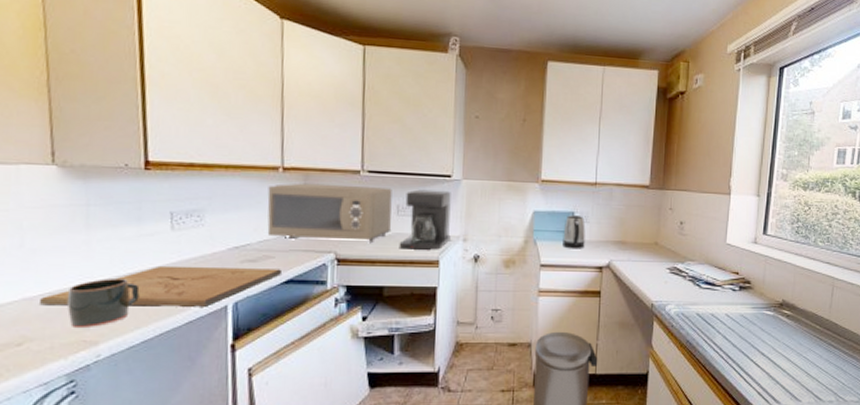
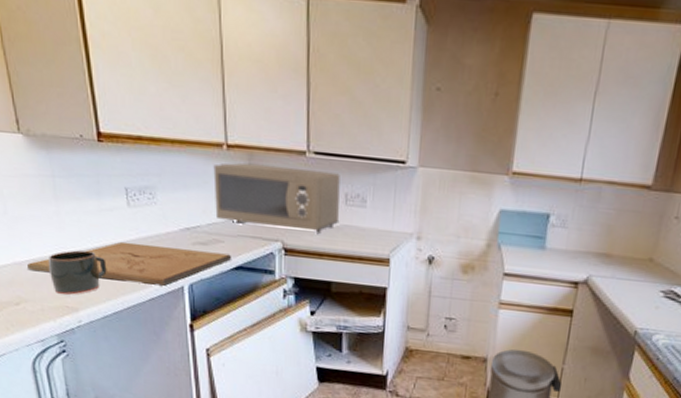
coffee maker: present [399,189,451,250] -> none [347,176,405,247]
kettle: present [563,214,586,249] -> none [532,216,562,260]

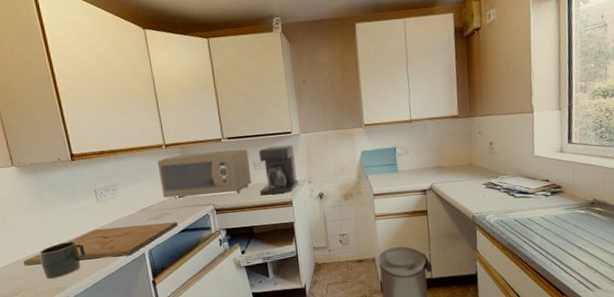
coffee maker: none [347,176,405,247] -> present [258,144,298,196]

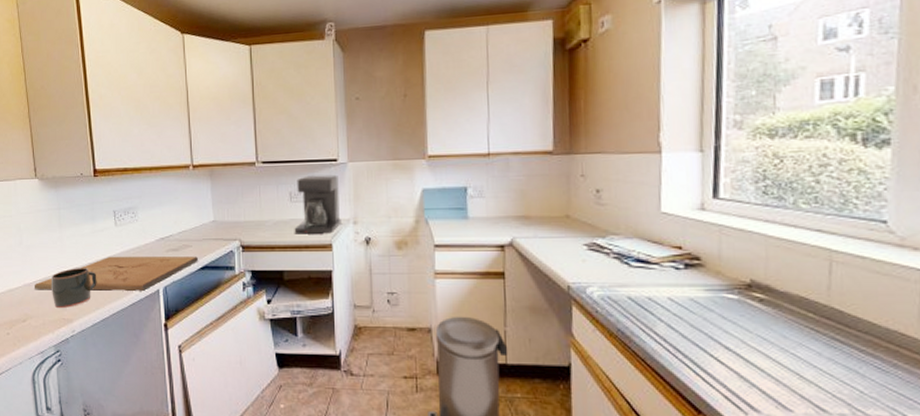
microwave: present [157,149,252,199] -> none [182,176,287,230]

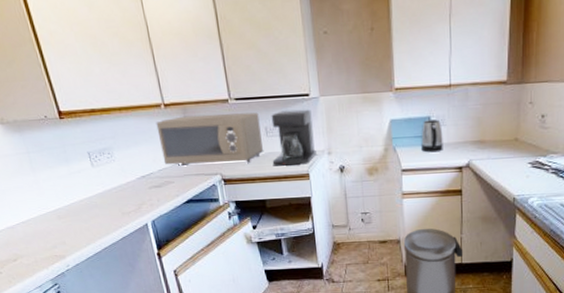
cutting board: present [34,256,198,291] -> none [17,191,182,231]
mug: present [51,268,97,309] -> none [34,208,84,247]
microwave: none [182,176,287,230] -> present [156,112,264,167]
kettle: none [456,189,482,227] -> present [421,118,443,153]

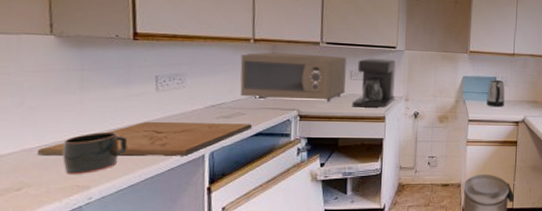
cutting board: none [17,191,182,231] -> present [36,121,252,156]
mug: none [34,208,84,247] -> present [61,132,128,175]

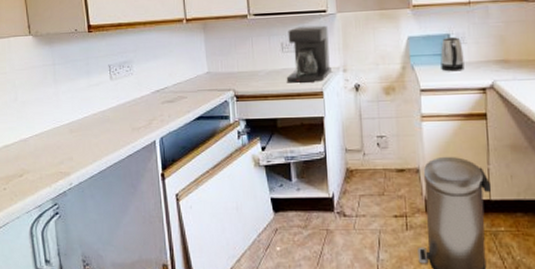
cutting board: present [36,121,252,156] -> none [30,107,193,145]
mug: present [61,132,128,175] -> none [47,122,94,163]
microwave: present [240,52,347,102] -> none [176,28,279,82]

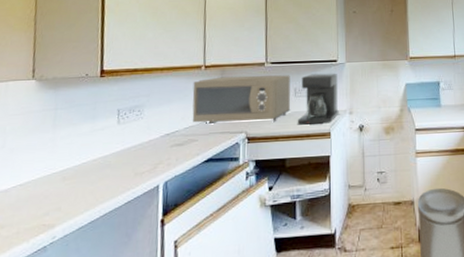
microwave: none [176,28,279,82] -> present [192,75,291,125]
kettle: present [440,36,465,72] -> none [431,83,451,114]

